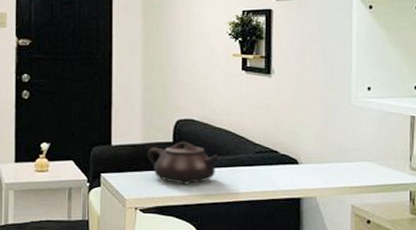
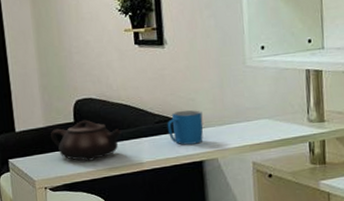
mug: none [267,143,304,180] -> present [167,109,204,145]

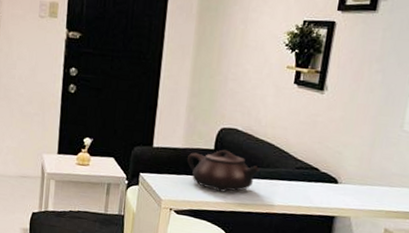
mug: present [167,109,204,145] -> none [306,161,346,199]

